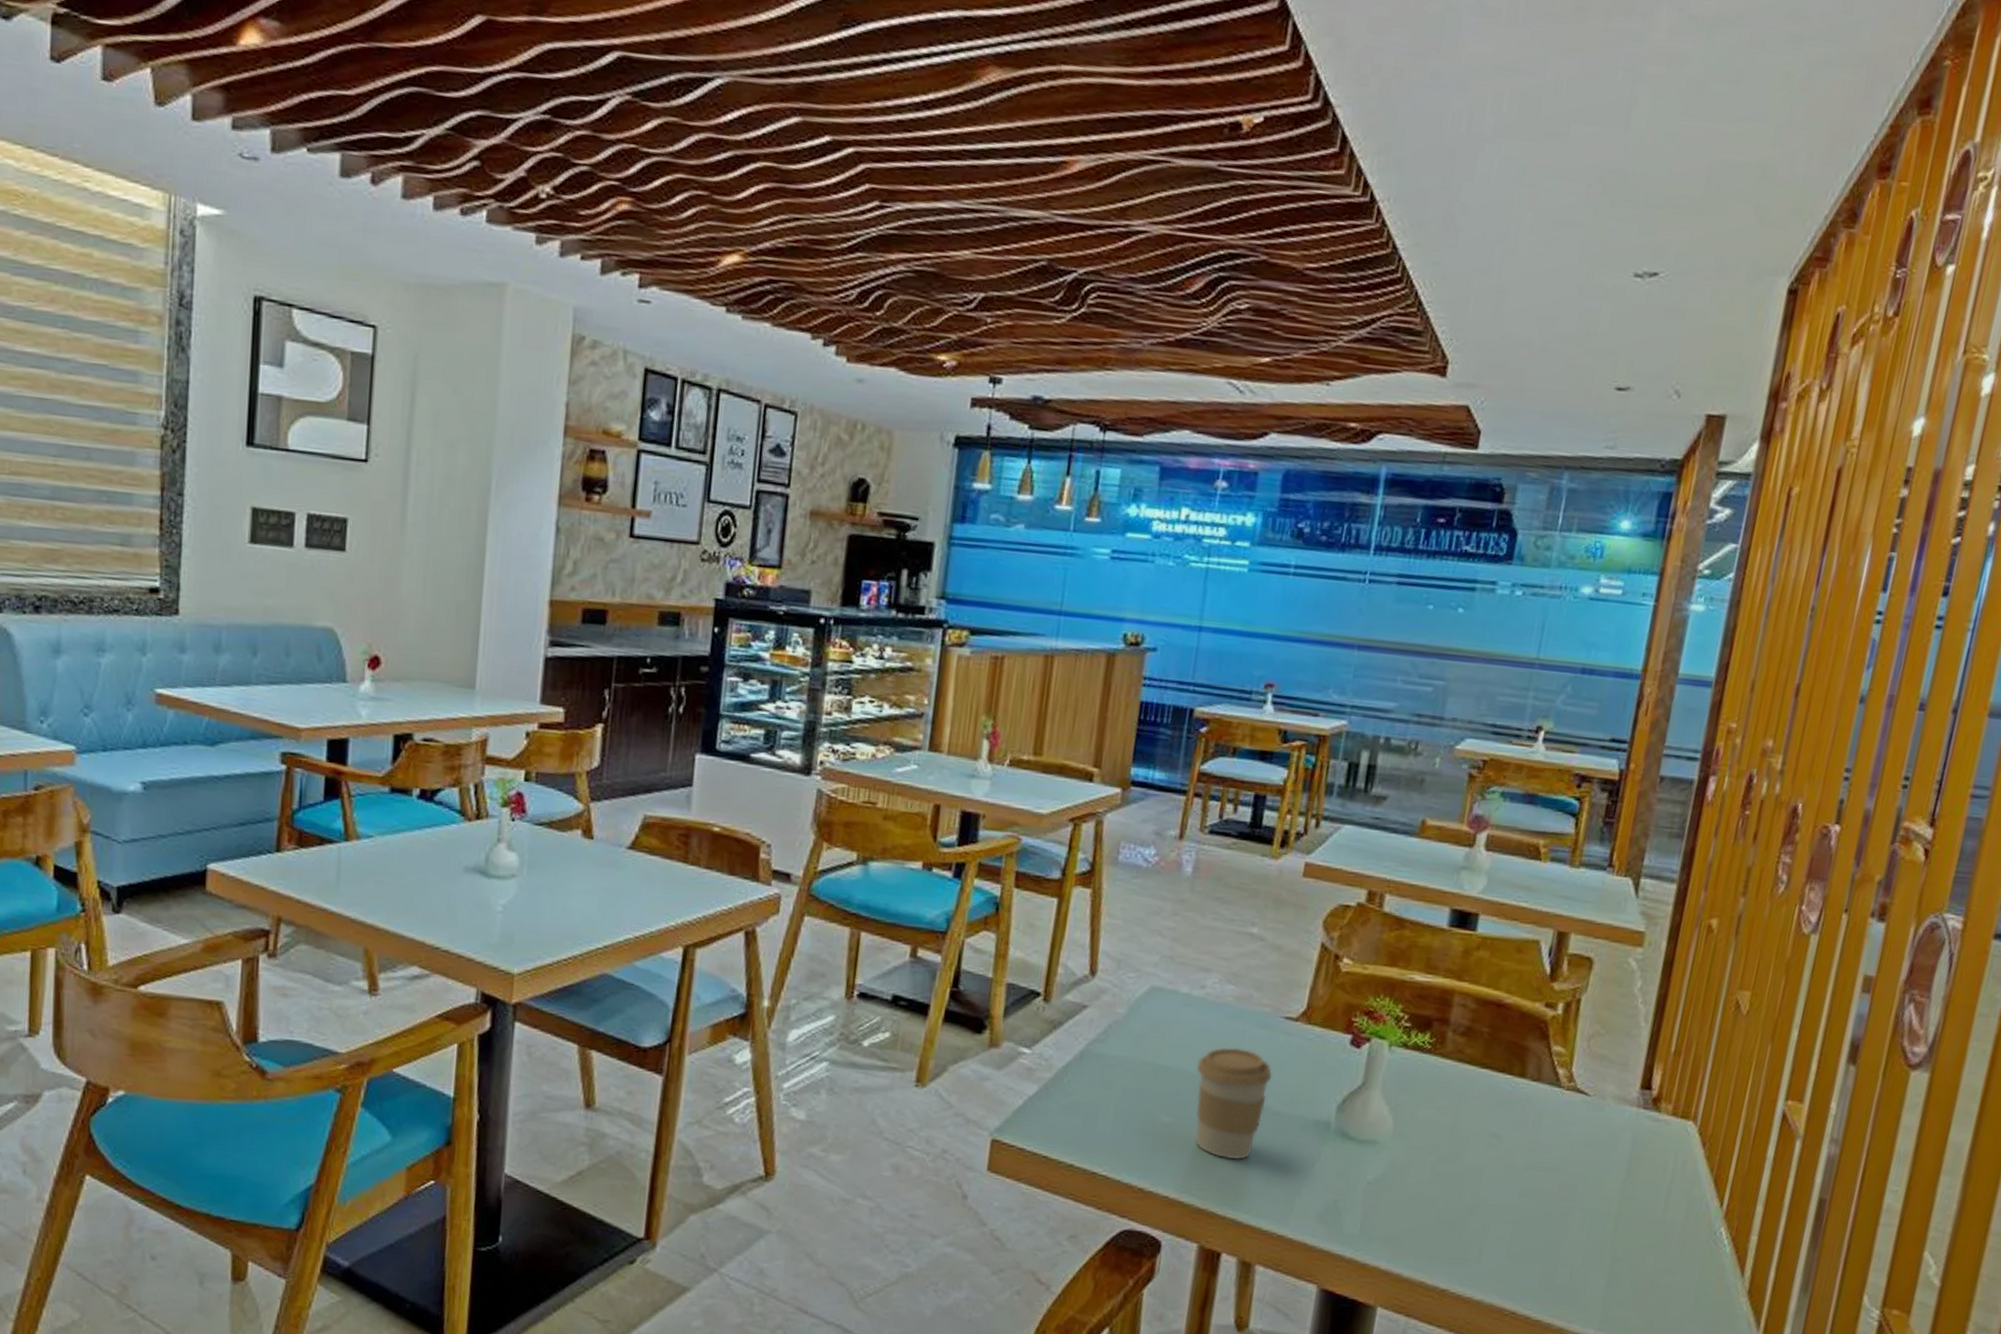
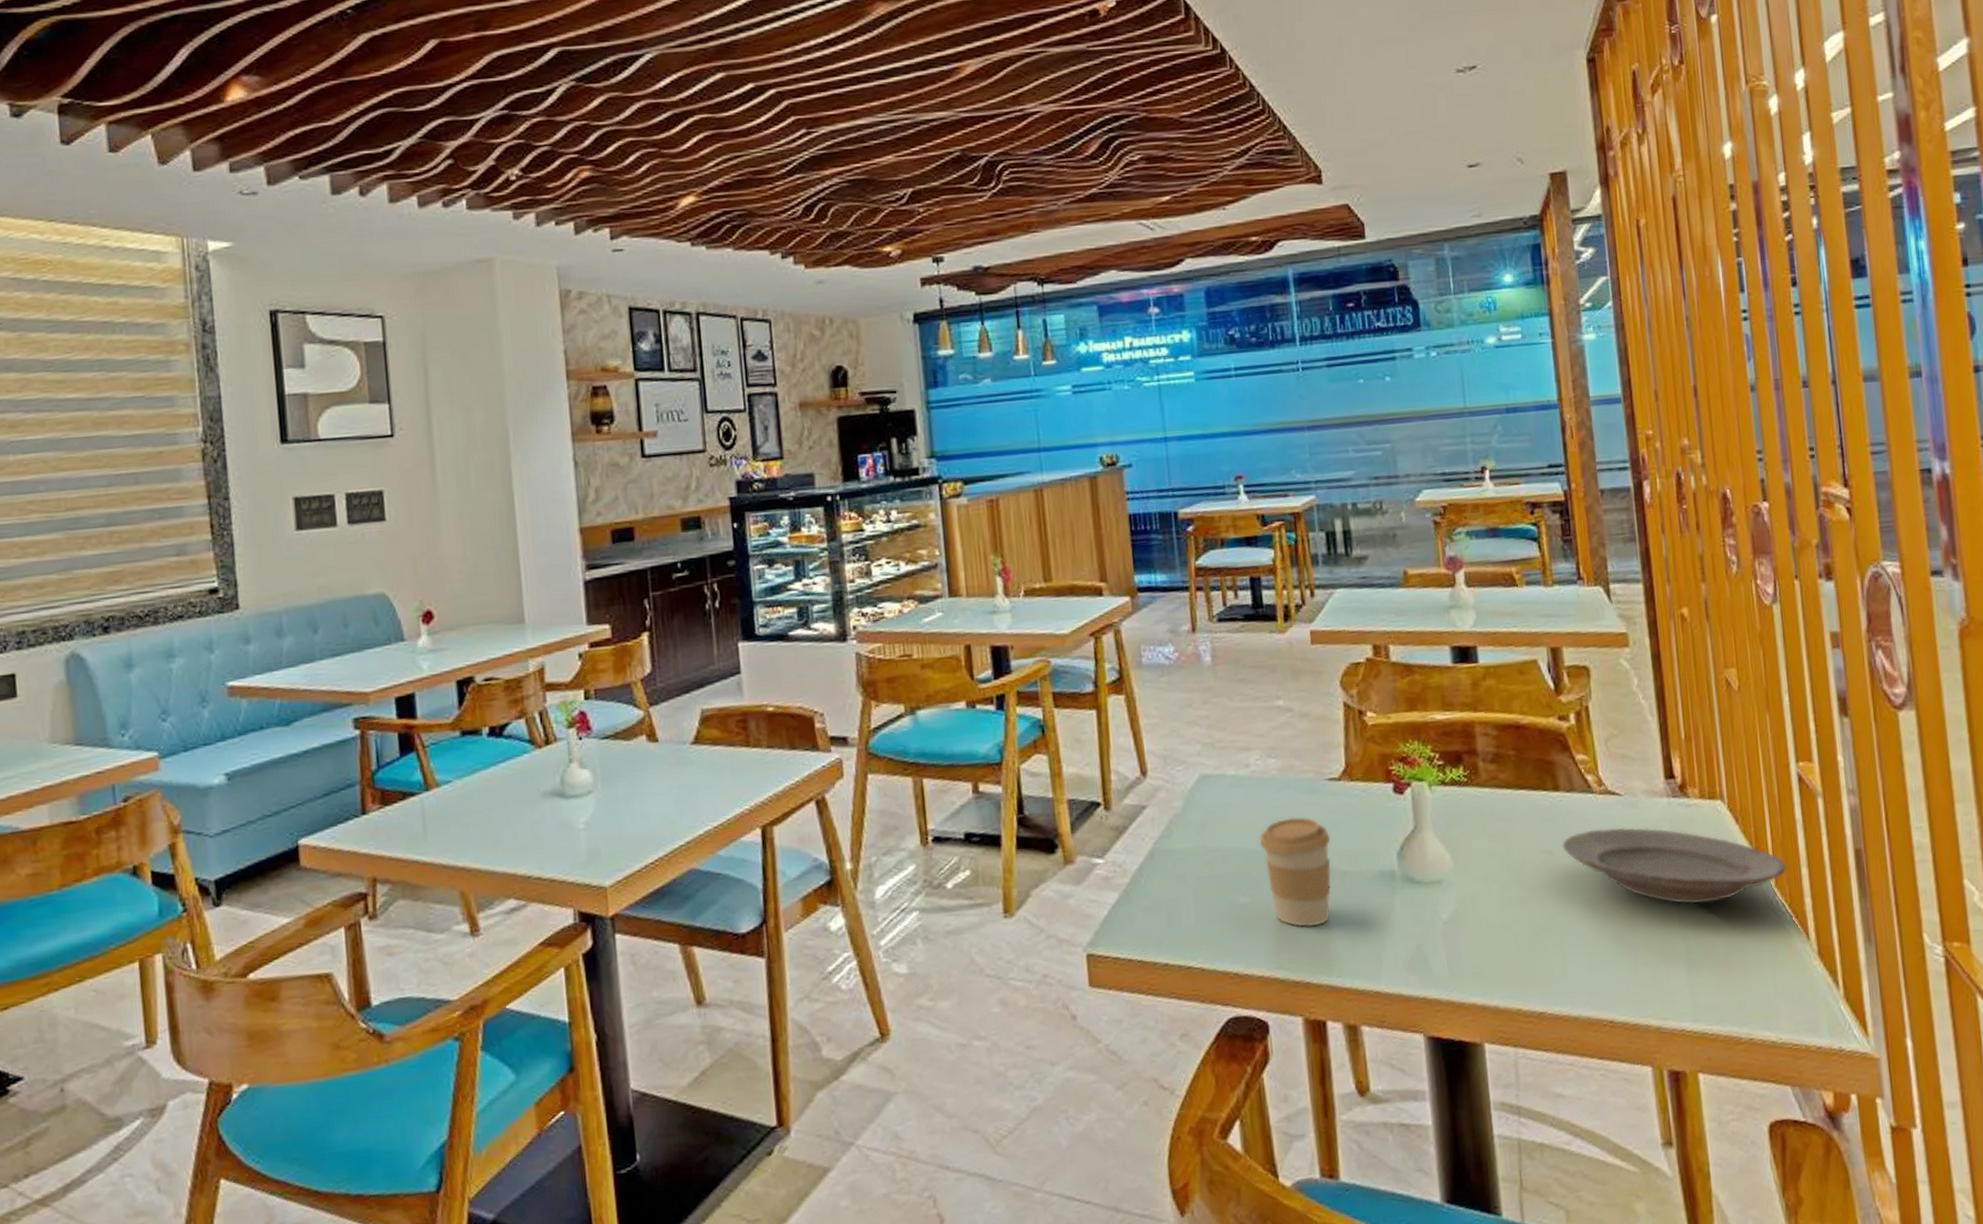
plate: none [1512,1123,1743,1221] -> present [1562,827,1787,905]

